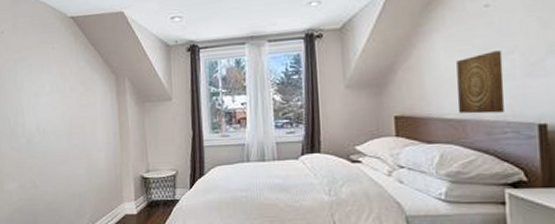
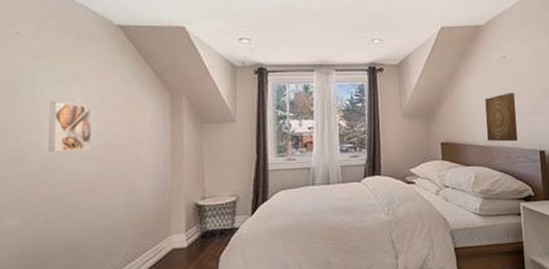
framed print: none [28,87,60,130] -> present [48,100,92,152]

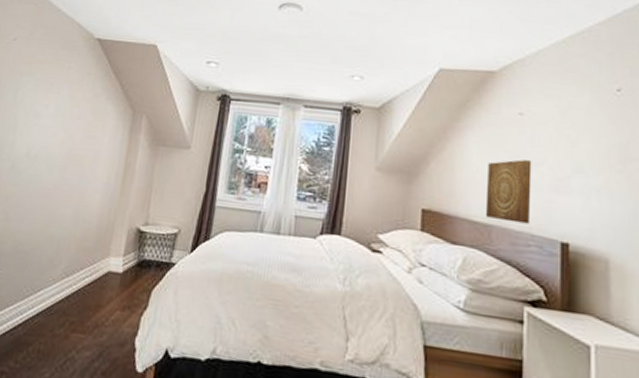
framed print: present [48,100,92,152] -> none [19,104,61,157]

